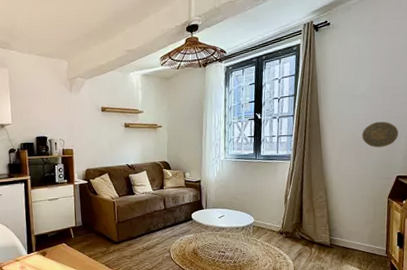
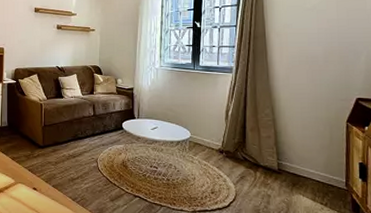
decorative plate: present [362,121,398,148] -> none [314,37,358,65]

